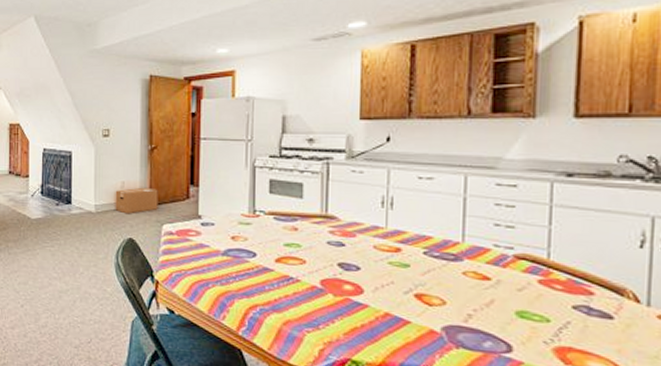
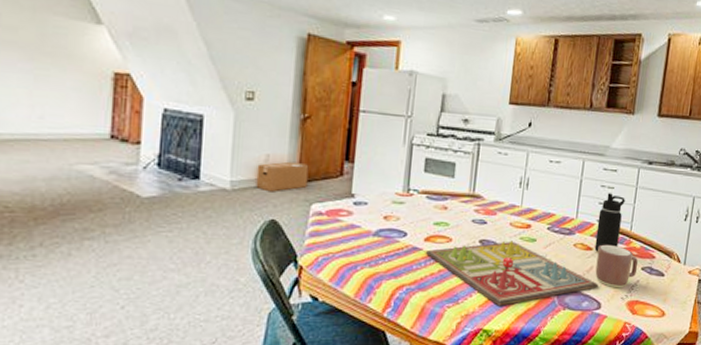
gameboard: none [277,264,505,337] -> present [425,240,599,306]
water bottle: none [494,212,534,283] -> present [594,193,625,252]
mug: none [498,273,566,330] -> present [595,244,638,288]

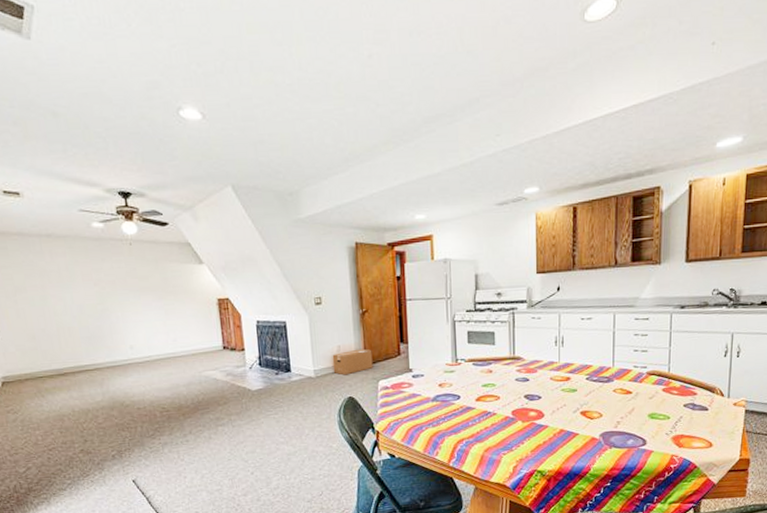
gameboard: present [425,240,599,306] -> none [478,393,642,450]
water bottle: present [594,193,625,252] -> none [634,340,660,395]
mug: present [595,244,638,288] -> none [637,386,680,425]

